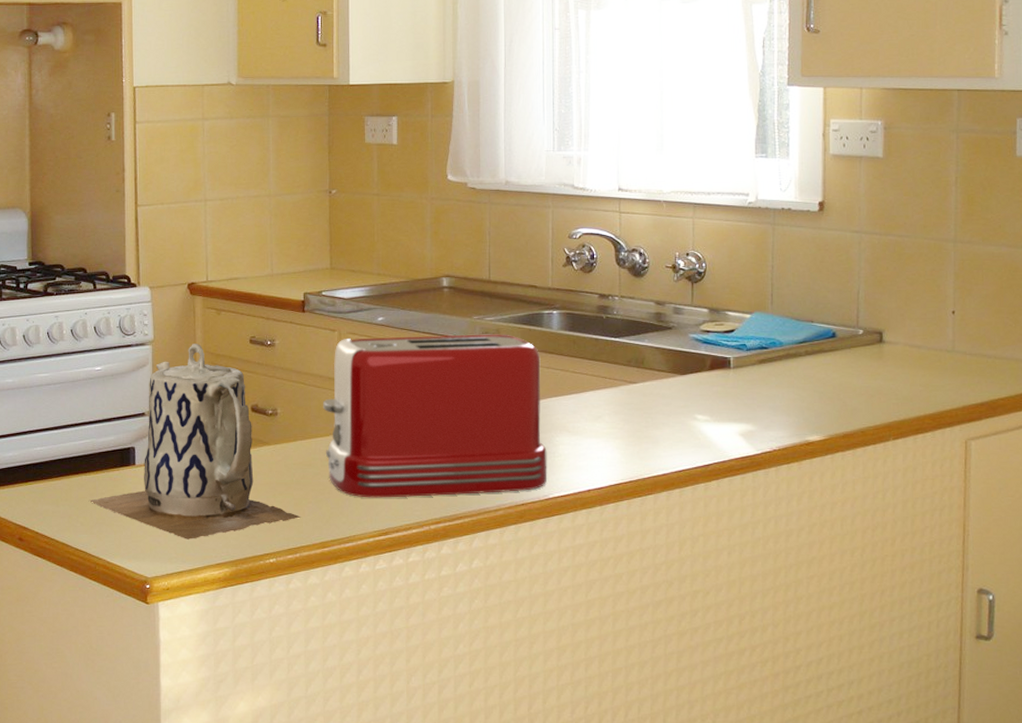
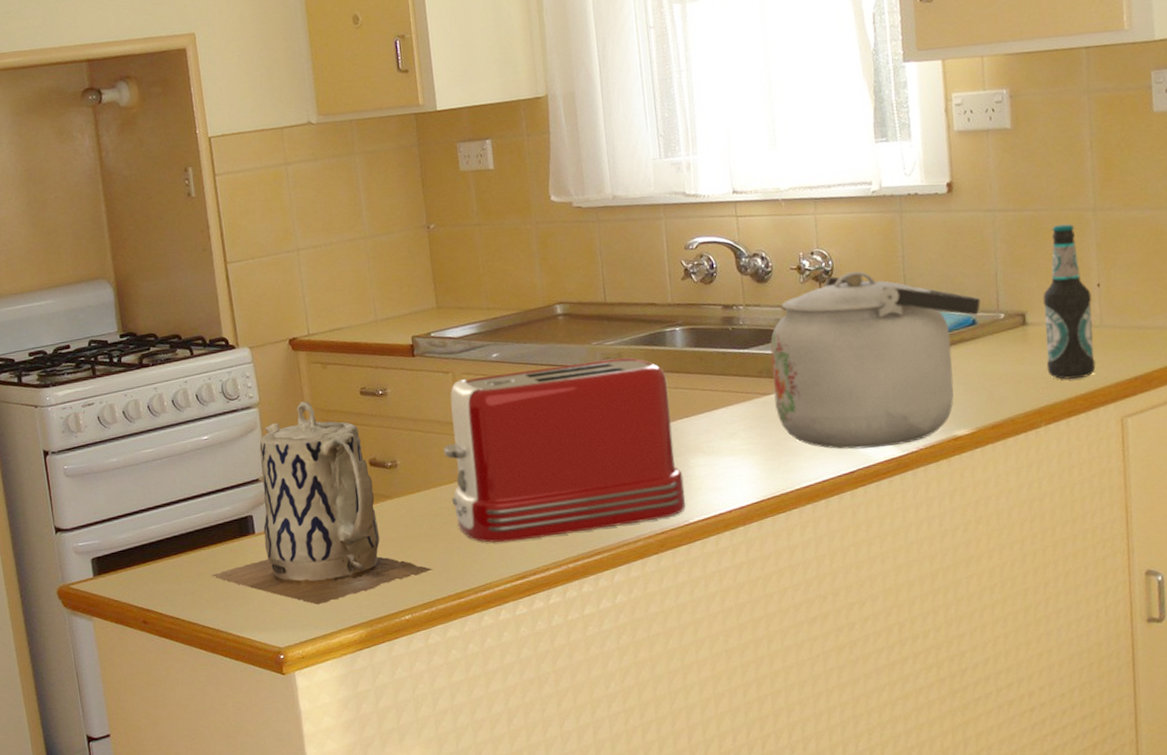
kettle: none [640,275,841,445] -> present [770,270,981,449]
bottle: none [899,252,946,399] -> present [1043,224,1097,380]

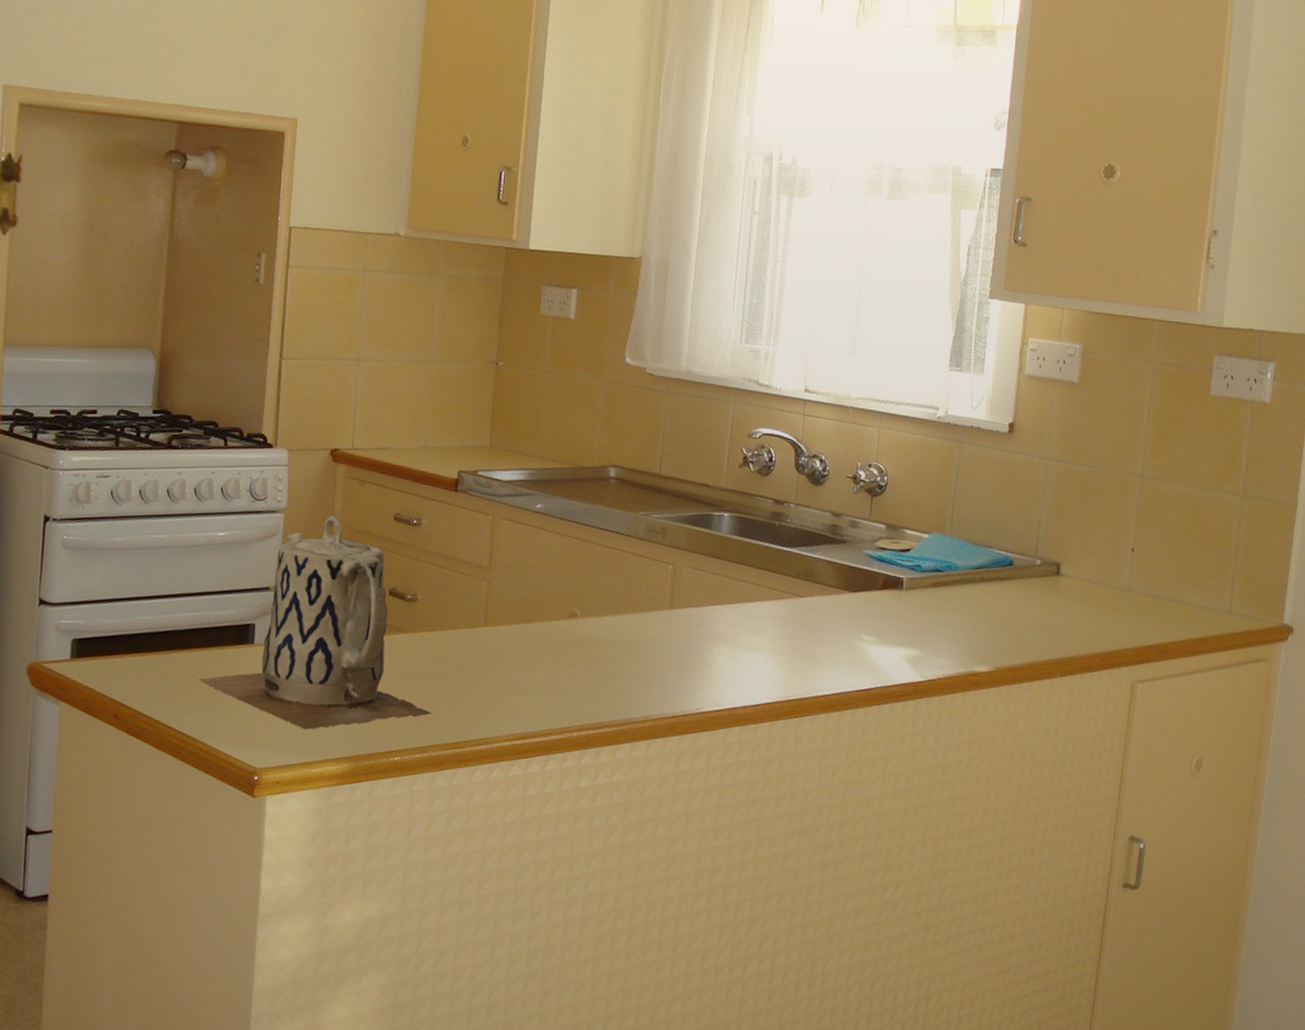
toaster: present [443,358,686,543] -> none [466,524,706,703]
kettle: present [770,270,981,449] -> none [807,490,1021,671]
bottle: present [1043,224,1097,380] -> none [1071,484,1125,637]

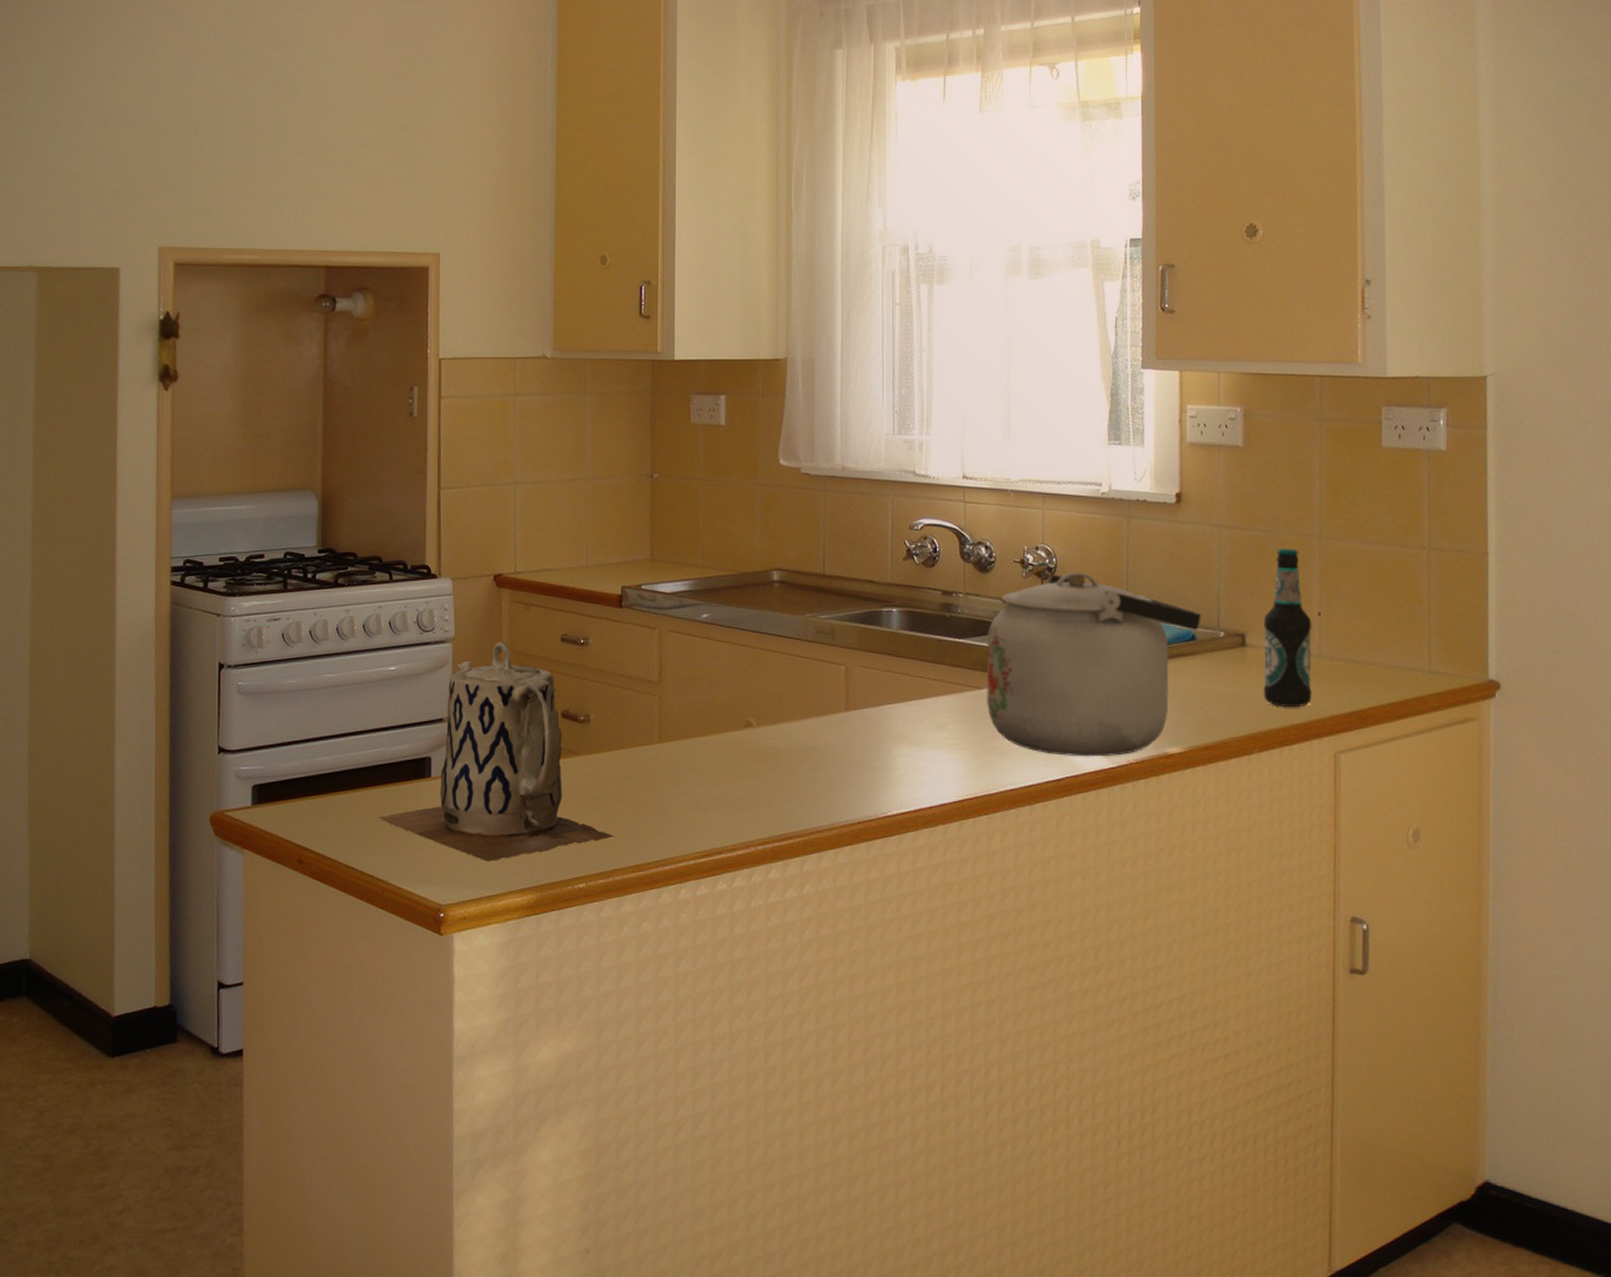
kettle: none [807,490,1021,671] -> present [986,571,1201,757]
bottle: none [1071,484,1125,637] -> present [1263,548,1313,708]

